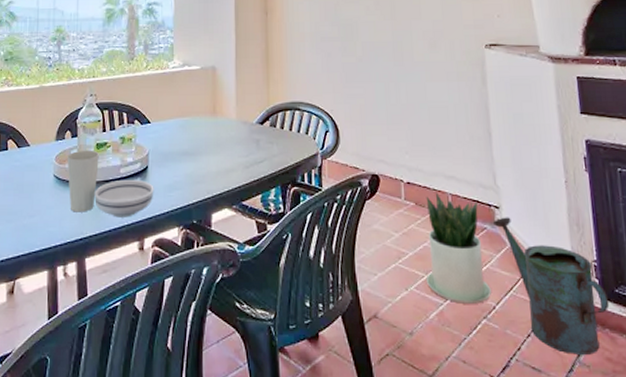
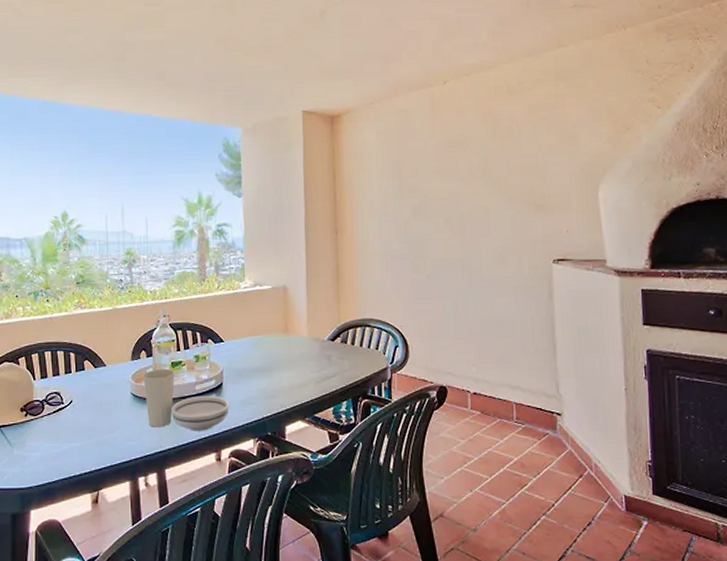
planter: present [425,192,491,304] -> none [489,401,551,502]
watering can: present [492,217,610,356] -> none [554,423,661,546]

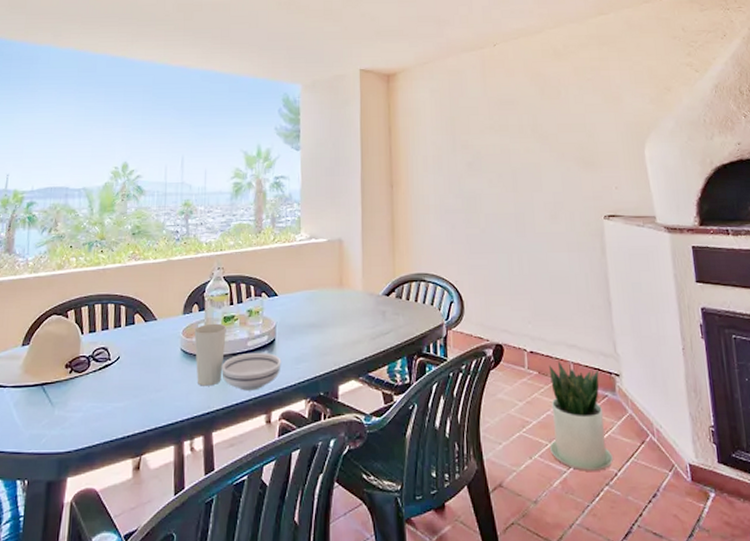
planter: none [489,401,551,502] -> present [548,361,613,471]

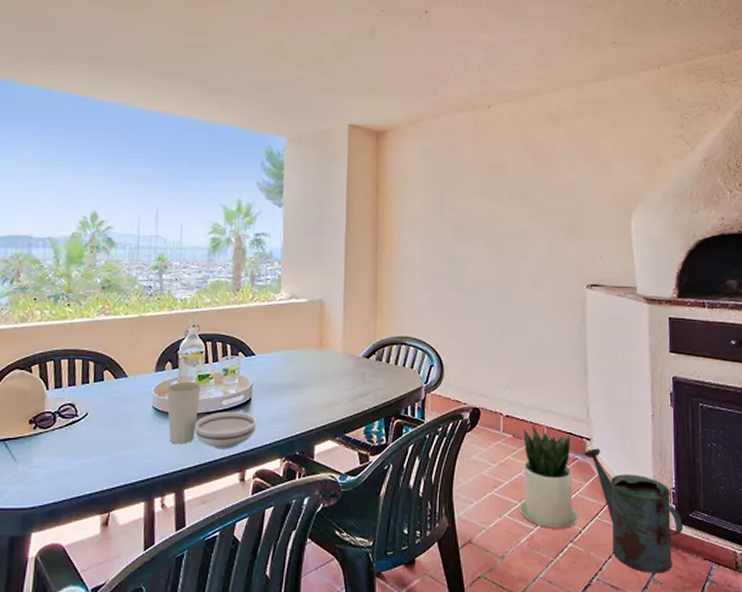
watering can: none [613,384,727,521] -> present [583,448,684,575]

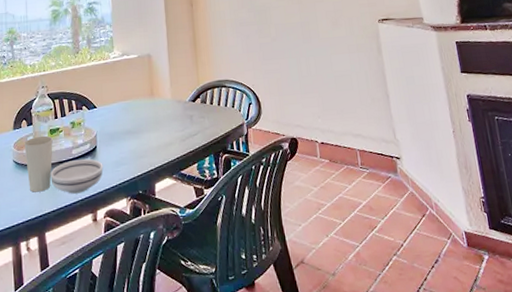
planter: present [519,425,578,529] -> none [338,149,399,244]
watering can: present [583,448,684,575] -> none [395,165,498,281]

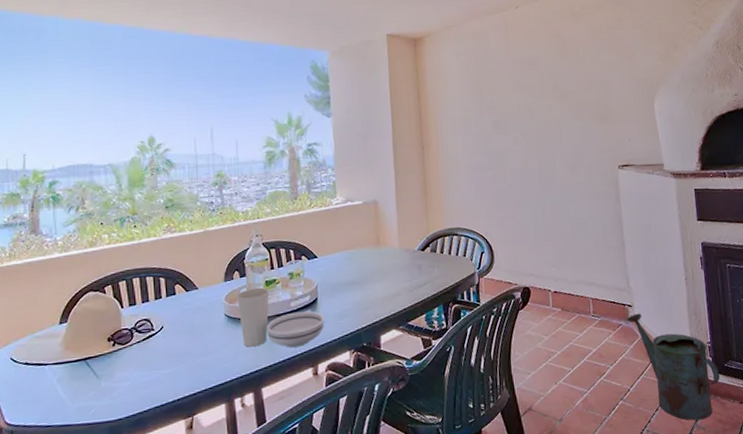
watering can: none [395,165,498,281] -> present [626,313,720,421]

